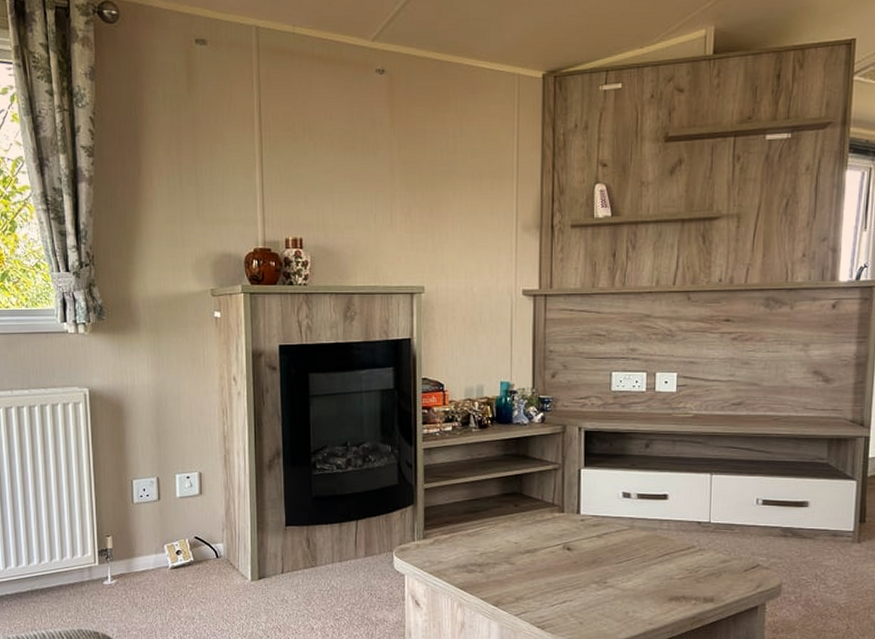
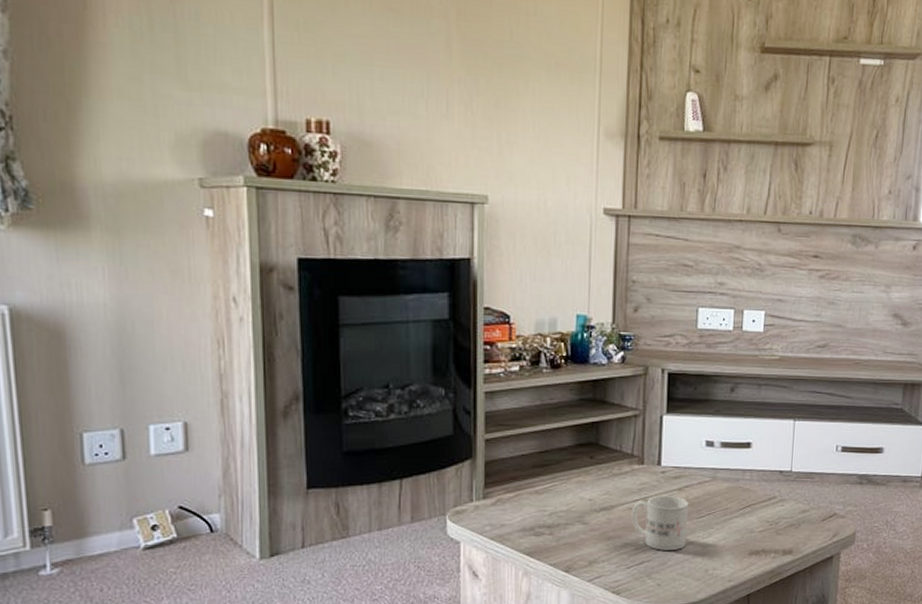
mug: none [553,541,608,592] -> present [631,495,689,550]

